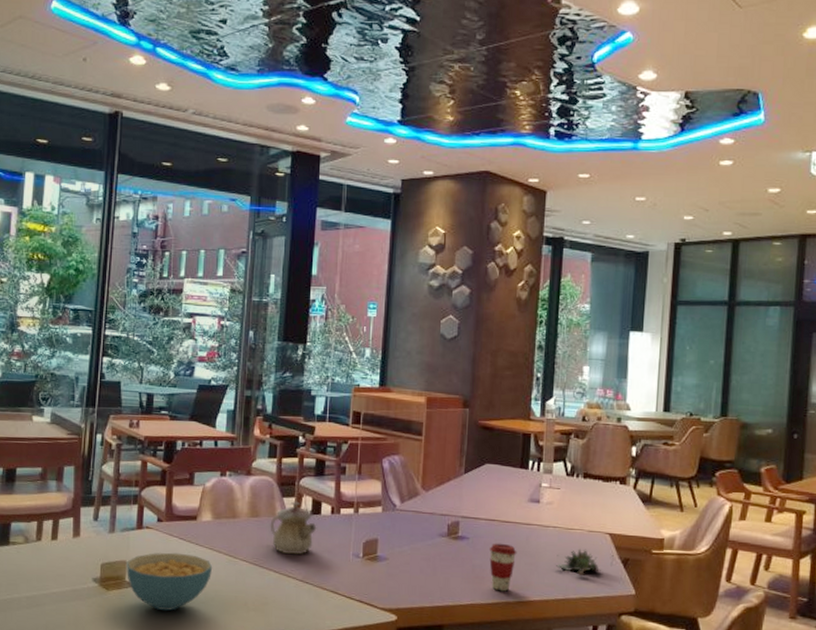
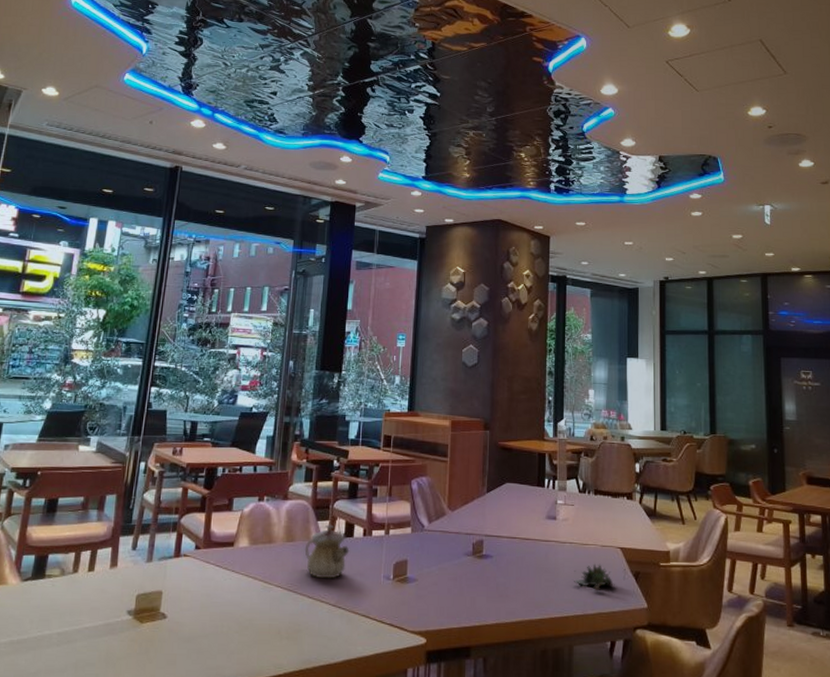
cereal bowl: present [126,552,213,611] -> none [161,580,248,642]
coffee cup: present [489,543,517,592] -> none [512,560,538,609]

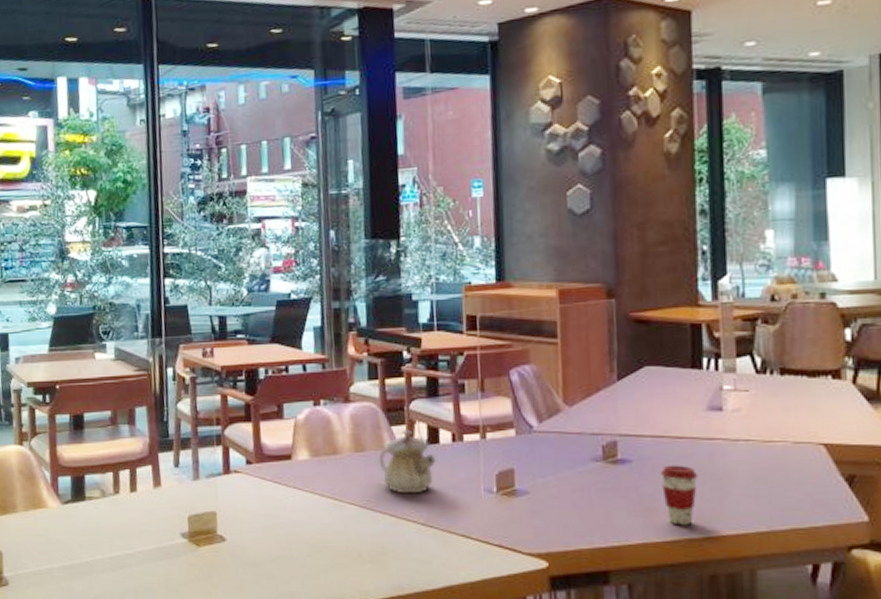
coffee cup: none [512,560,538,609] -> present [661,465,699,526]
succulent plant: present [574,563,626,590] -> none [753,465,834,500]

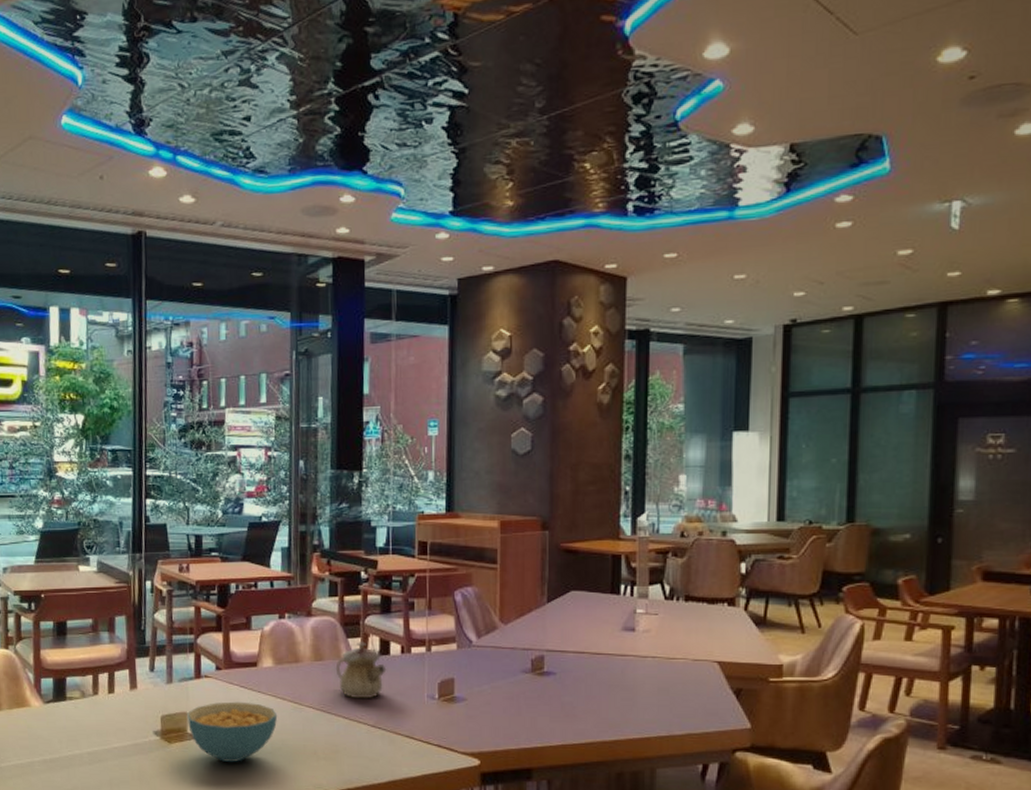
cereal bowl: none [216,499,317,567] -> present [187,701,278,762]
coffee cup: present [661,465,699,526] -> none [580,677,612,730]

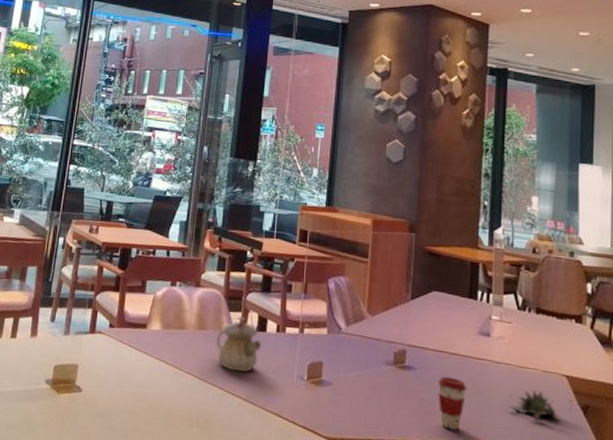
cereal bowl: present [187,701,278,762] -> none [77,358,159,420]
coffee cup: none [580,677,612,730] -> present [438,376,467,431]
succulent plant: none [657,679,724,709] -> present [509,389,572,420]

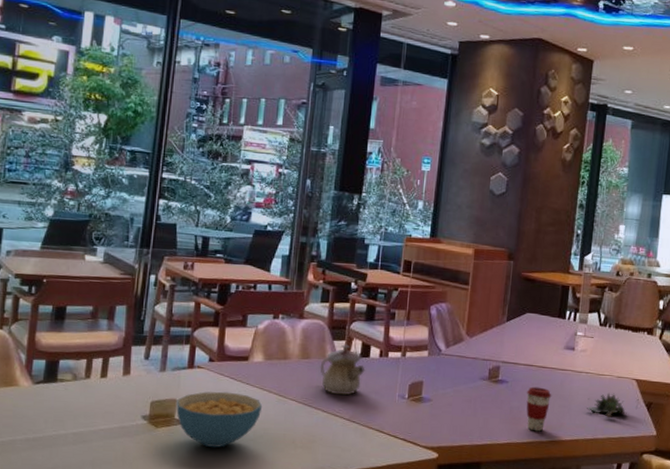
cereal bowl: none [77,358,159,420] -> present [176,391,263,448]

